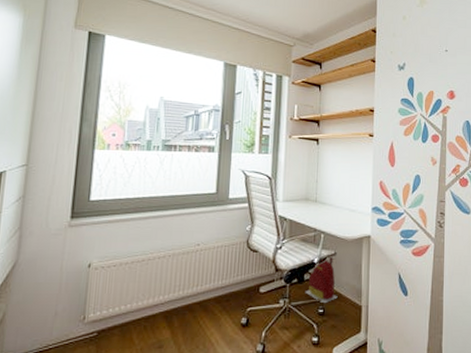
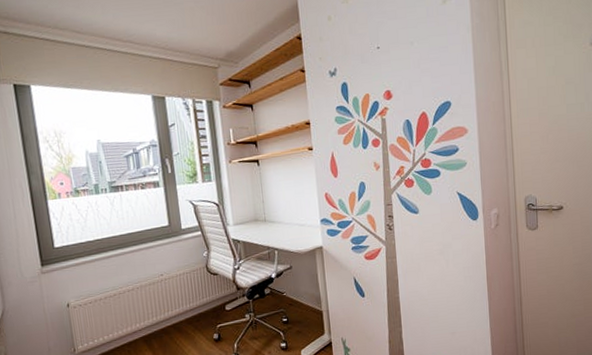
backpack: present [305,255,338,303] -> none [267,269,299,313]

